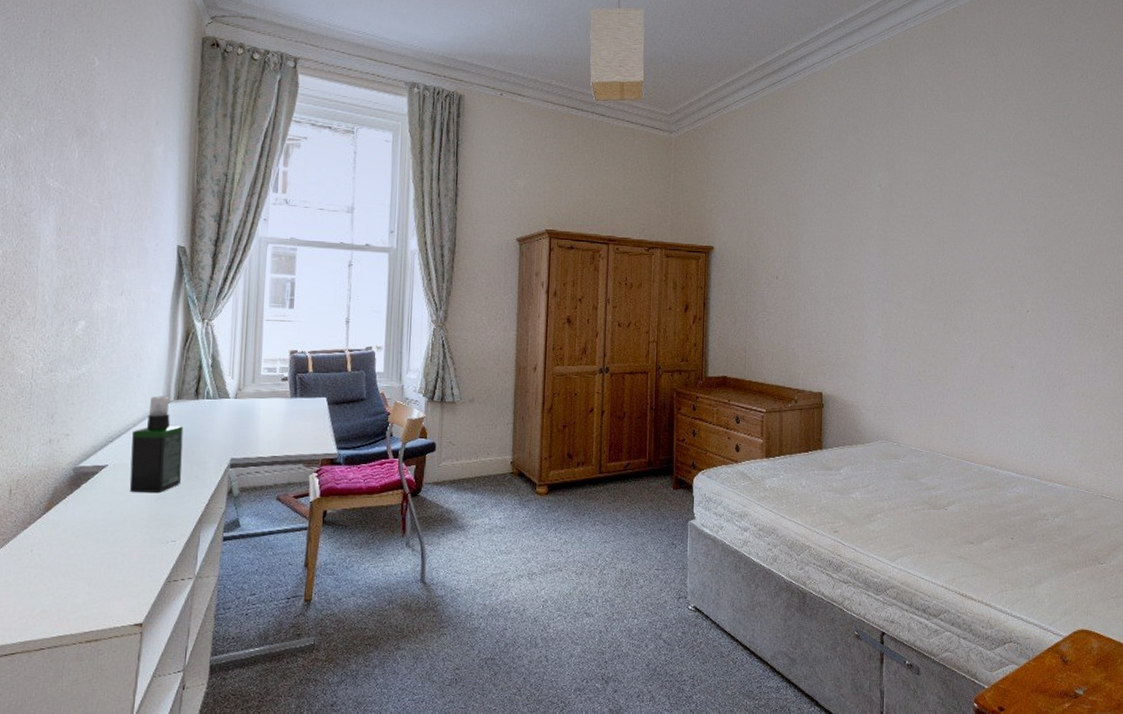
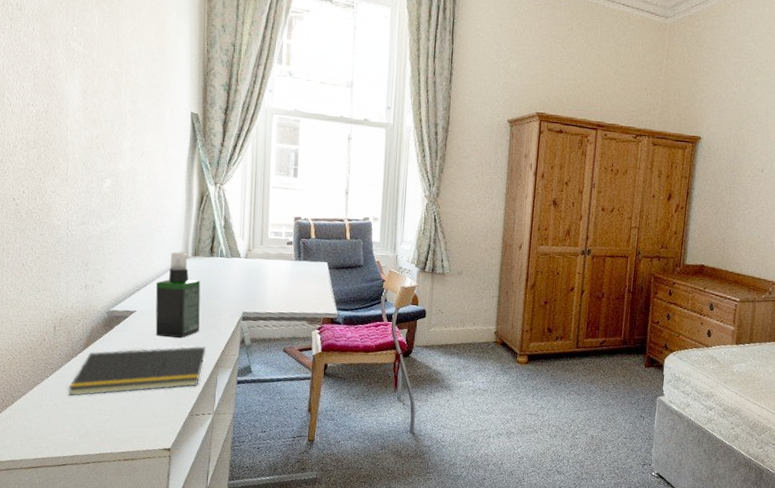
notepad: none [22,500,188,571] -> present [68,346,206,397]

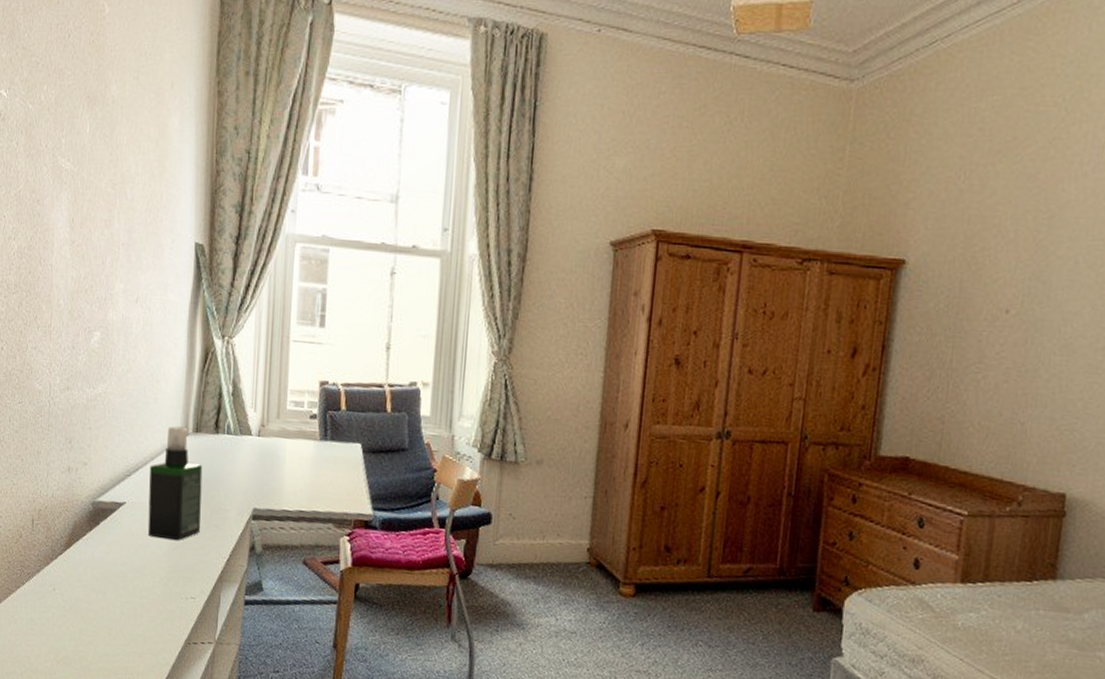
notepad: present [68,346,206,397] -> none [46,551,208,610]

